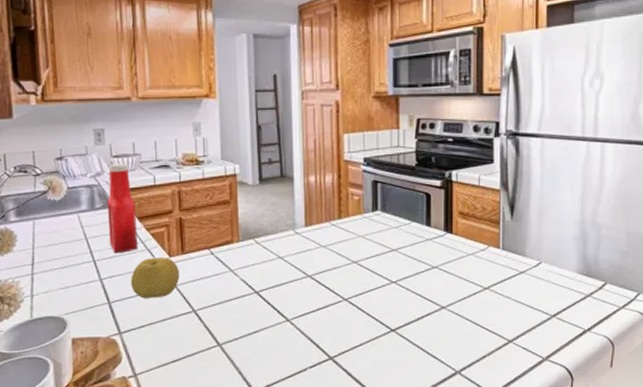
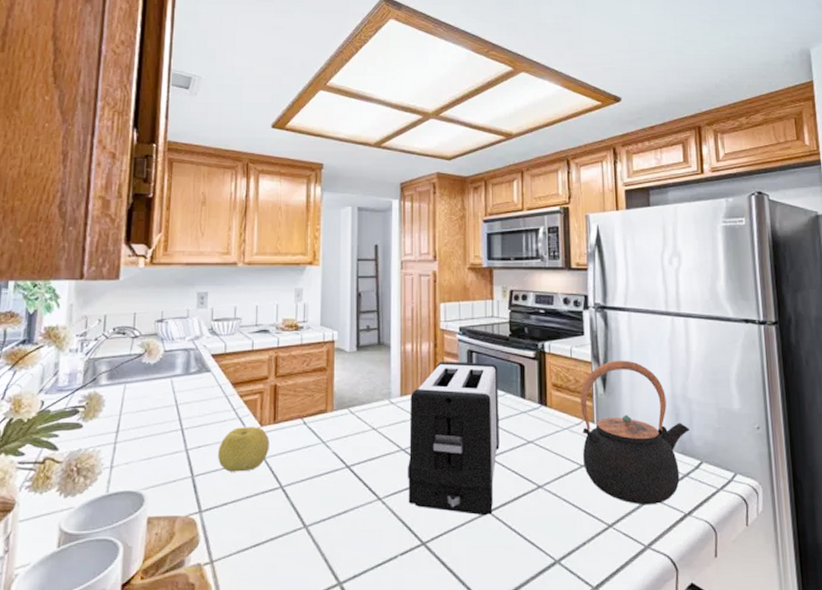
ketchup bottle: present [107,164,138,254] -> none [201,327,231,422]
toaster: none [314,192,404,334] -> present [408,362,499,516]
teapot: none [486,187,596,323] -> present [580,360,690,505]

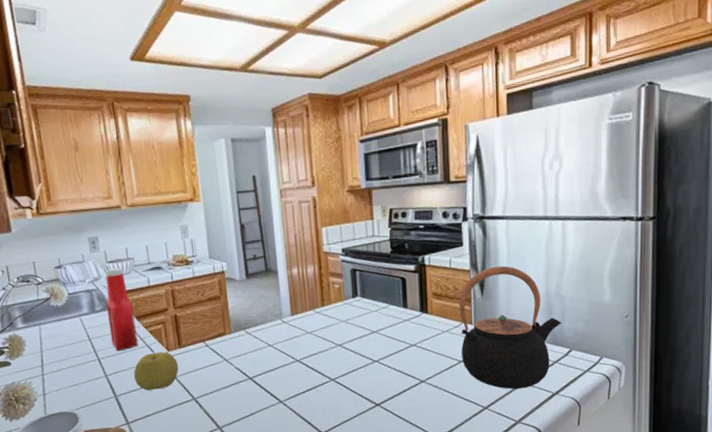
ketchup bottle: none [201,327,231,422] -> present [105,268,138,352]
toaster: present [408,362,499,516] -> none [300,279,385,408]

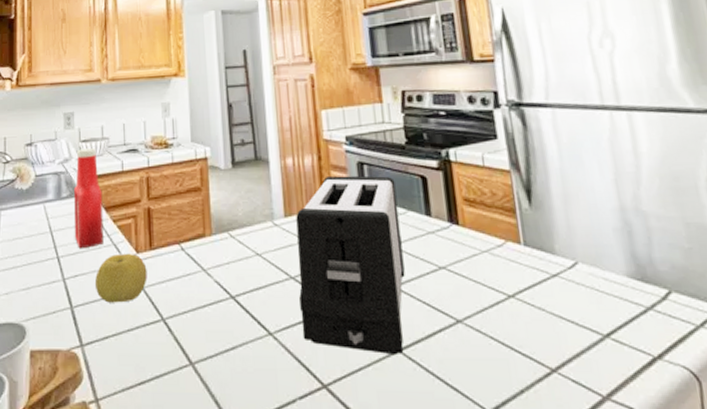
toaster: none [300,279,385,408] -> present [296,175,405,356]
teapot: present [459,265,561,390] -> none [499,166,649,346]

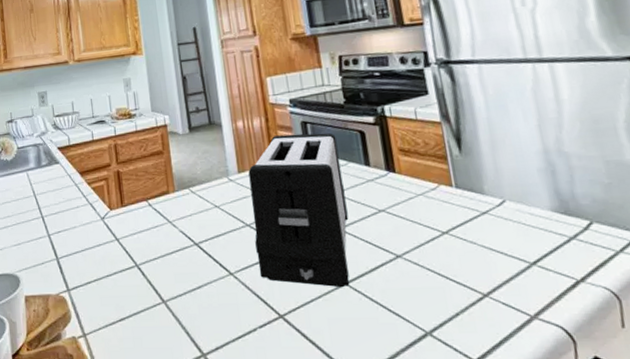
ketchup bottle: present [74,148,104,249] -> none [52,122,81,209]
fruit: present [94,253,147,303] -> none [75,210,121,254]

